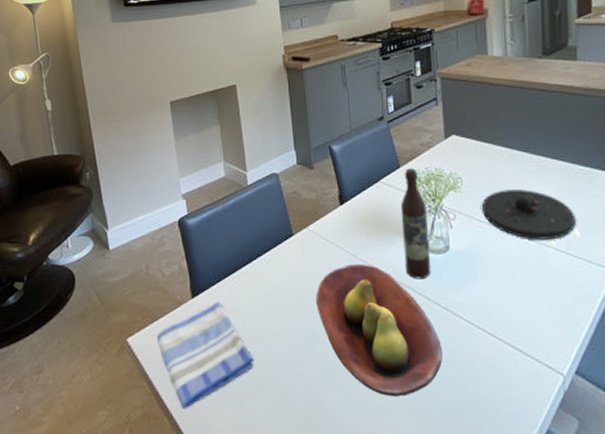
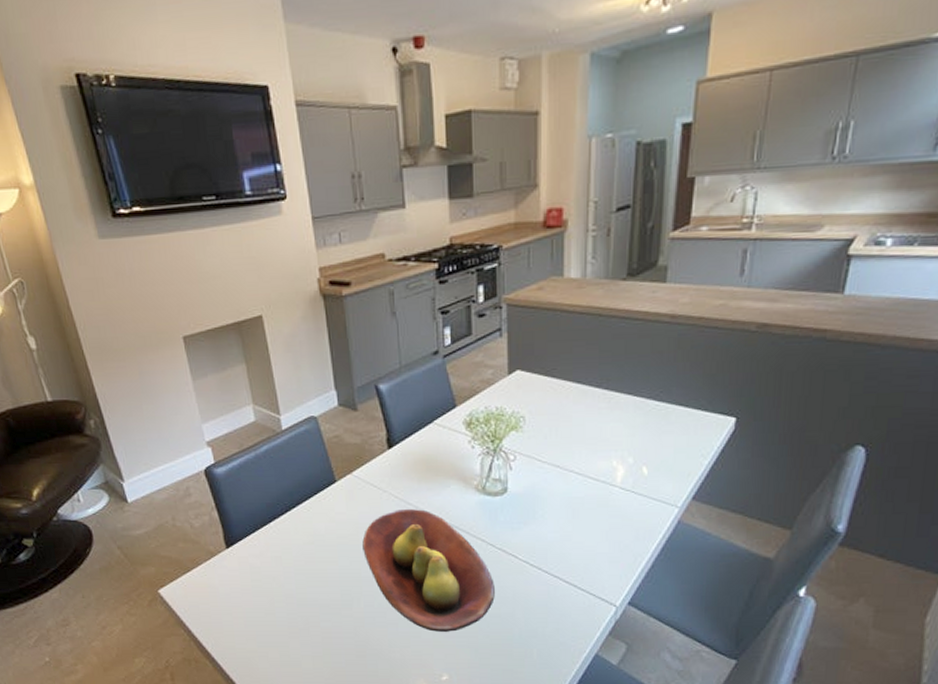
dish towel: present [156,301,254,409] -> none [190,551,298,653]
wine bottle: present [400,168,432,280] -> none [455,408,487,522]
plate: present [482,190,576,240] -> none [546,428,645,479]

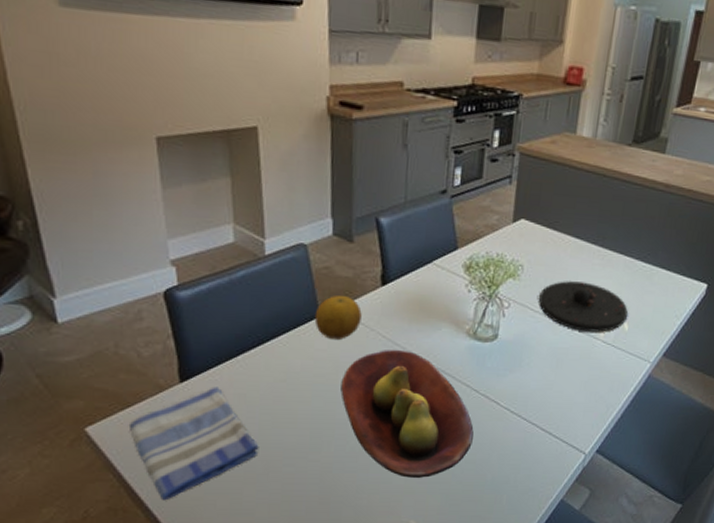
dish towel: none [190,551,298,653] -> present [128,386,259,501]
fruit: none [331,461,374,502] -> present [314,296,362,339]
plate: none [546,428,645,479] -> present [539,281,628,332]

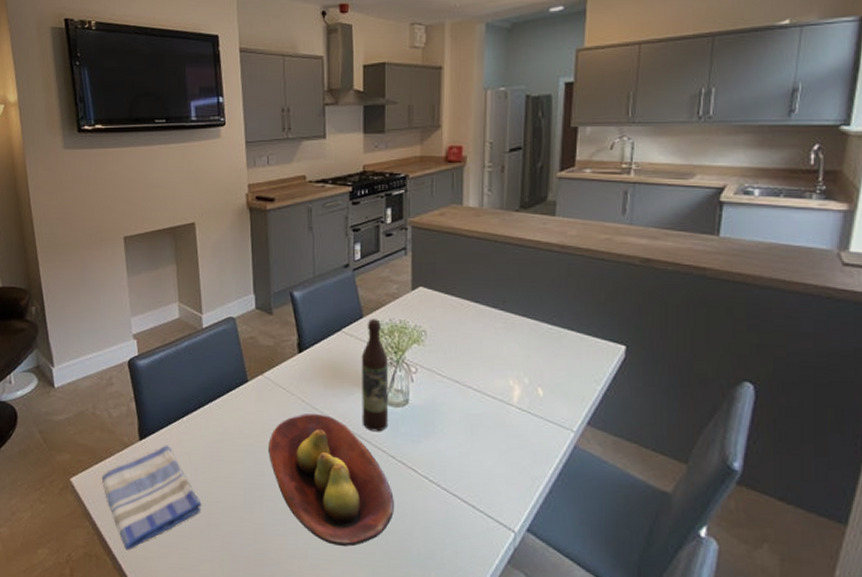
fruit: present [314,296,362,339] -> none [243,363,283,403]
wine bottle: none [447,251,481,367] -> present [361,319,389,432]
plate: present [539,281,628,332] -> none [446,345,540,398]

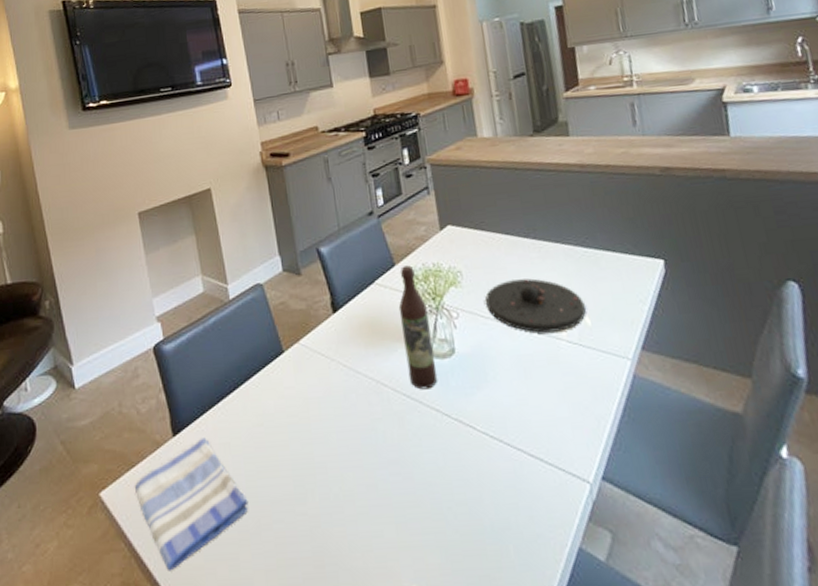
fruit bowl: present [268,414,394,547] -> none [313,378,459,529]
plate: none [446,345,540,398] -> present [486,278,586,333]

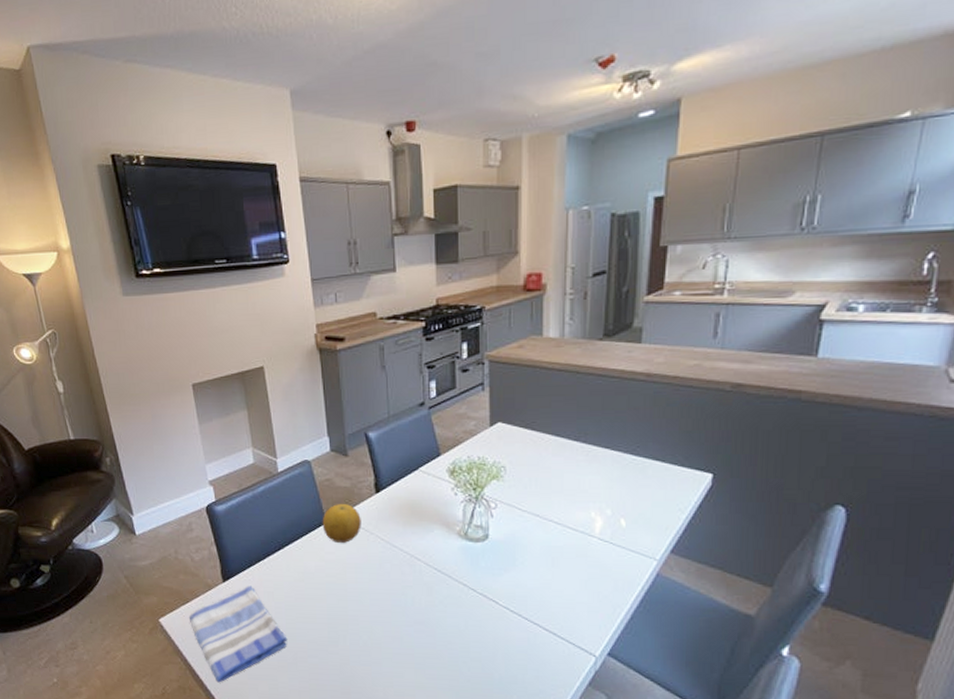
fruit: none [278,328,321,375] -> present [322,504,361,543]
wine bottle: present [398,265,438,390] -> none [439,457,469,567]
plate: present [486,278,586,333] -> none [526,479,623,529]

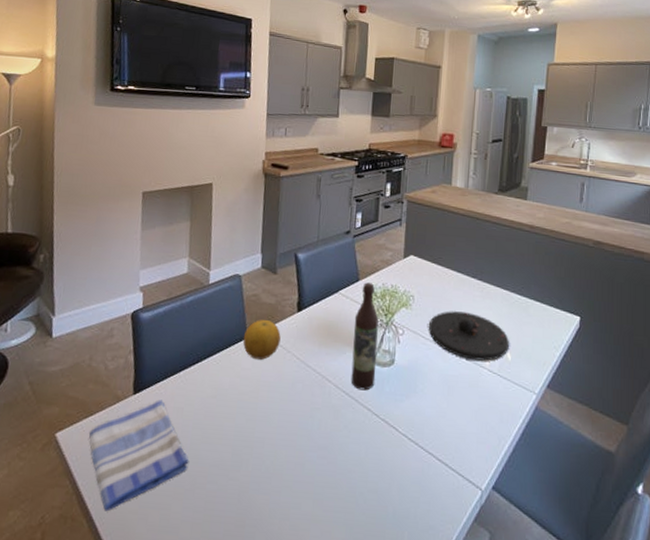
wine bottle: none [439,457,469,567] -> present [351,282,379,391]
plate: none [526,479,623,529] -> present [429,311,509,361]

